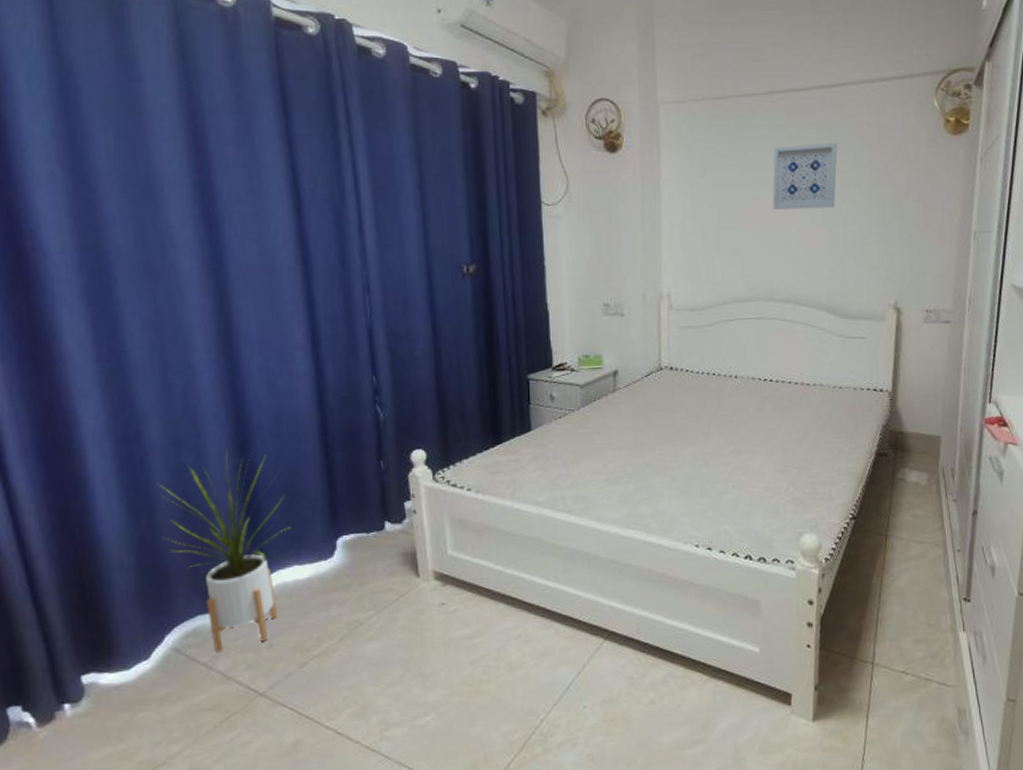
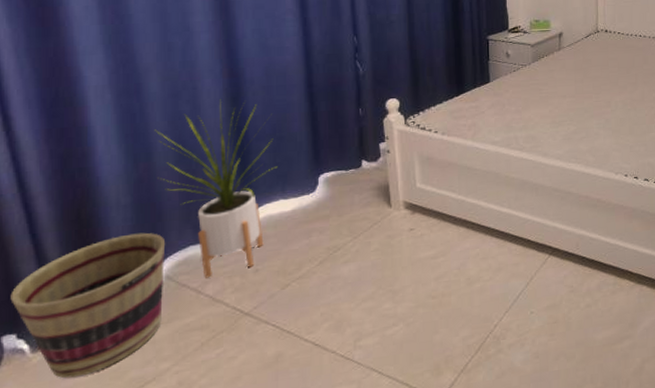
basket: none [14,598,173,757] -> present [10,232,166,379]

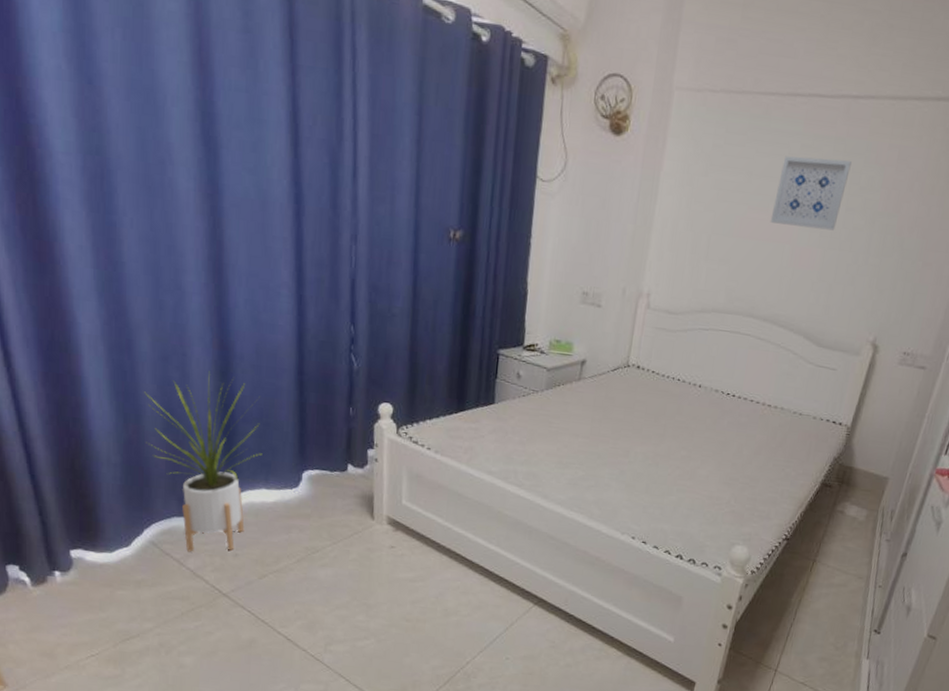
basket: present [10,232,166,379] -> none [13,493,152,618]

